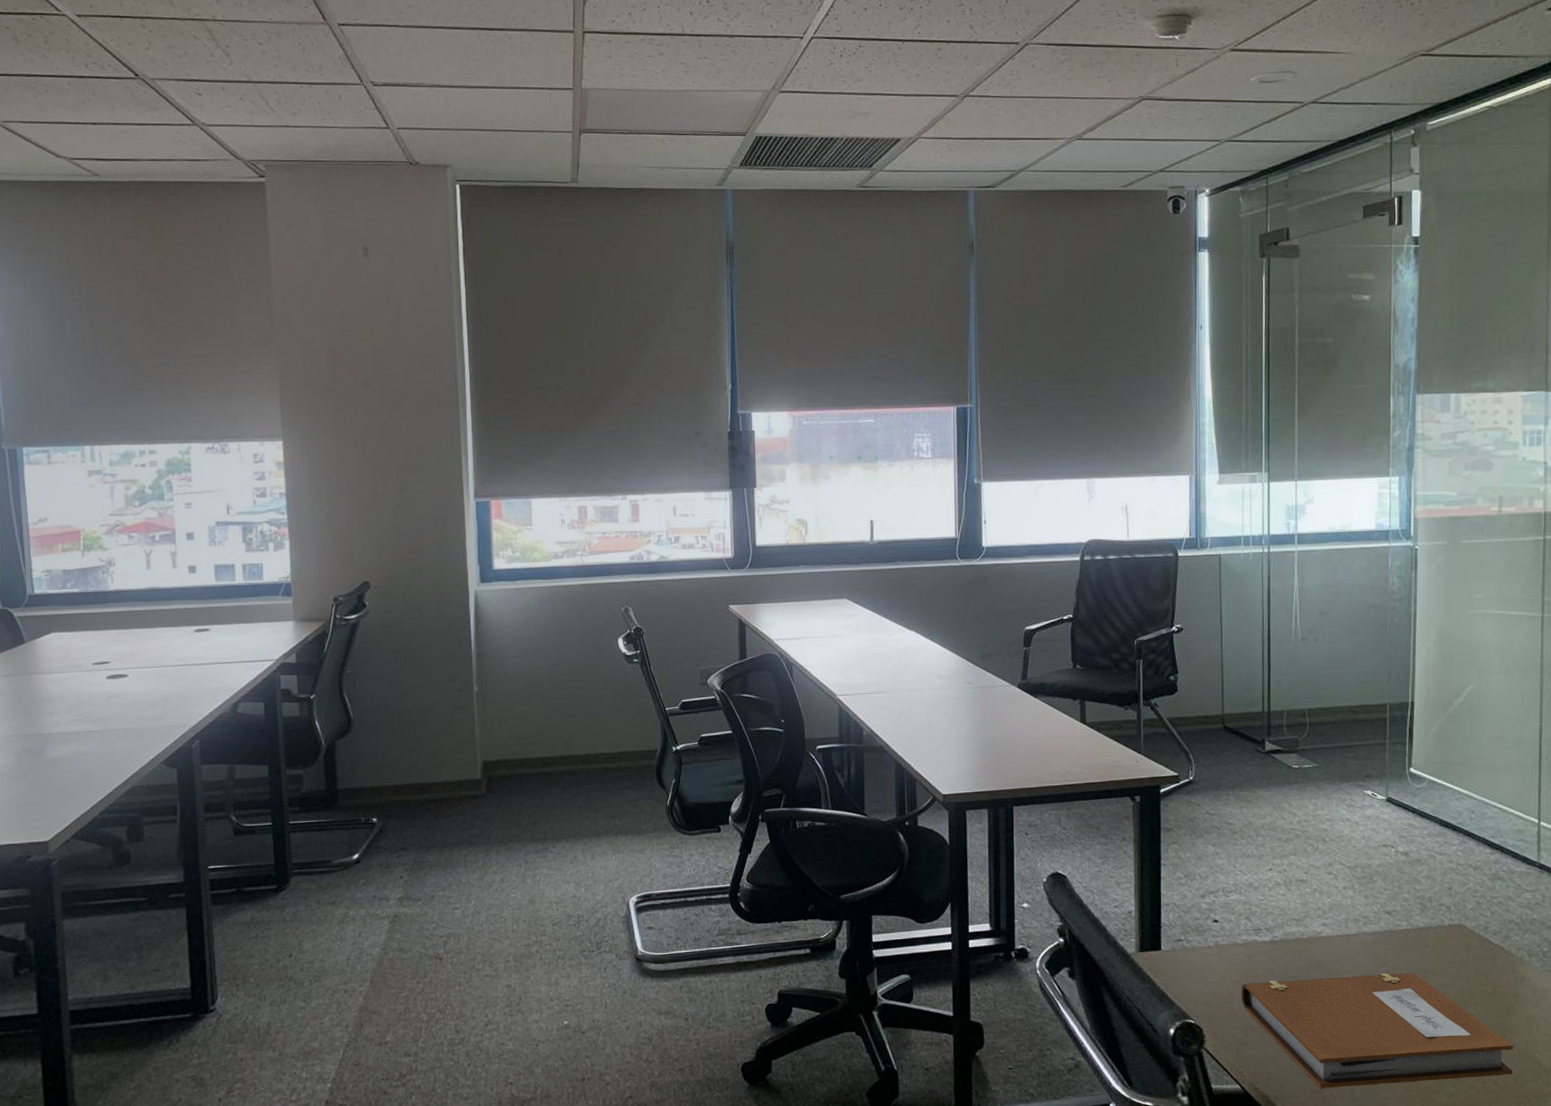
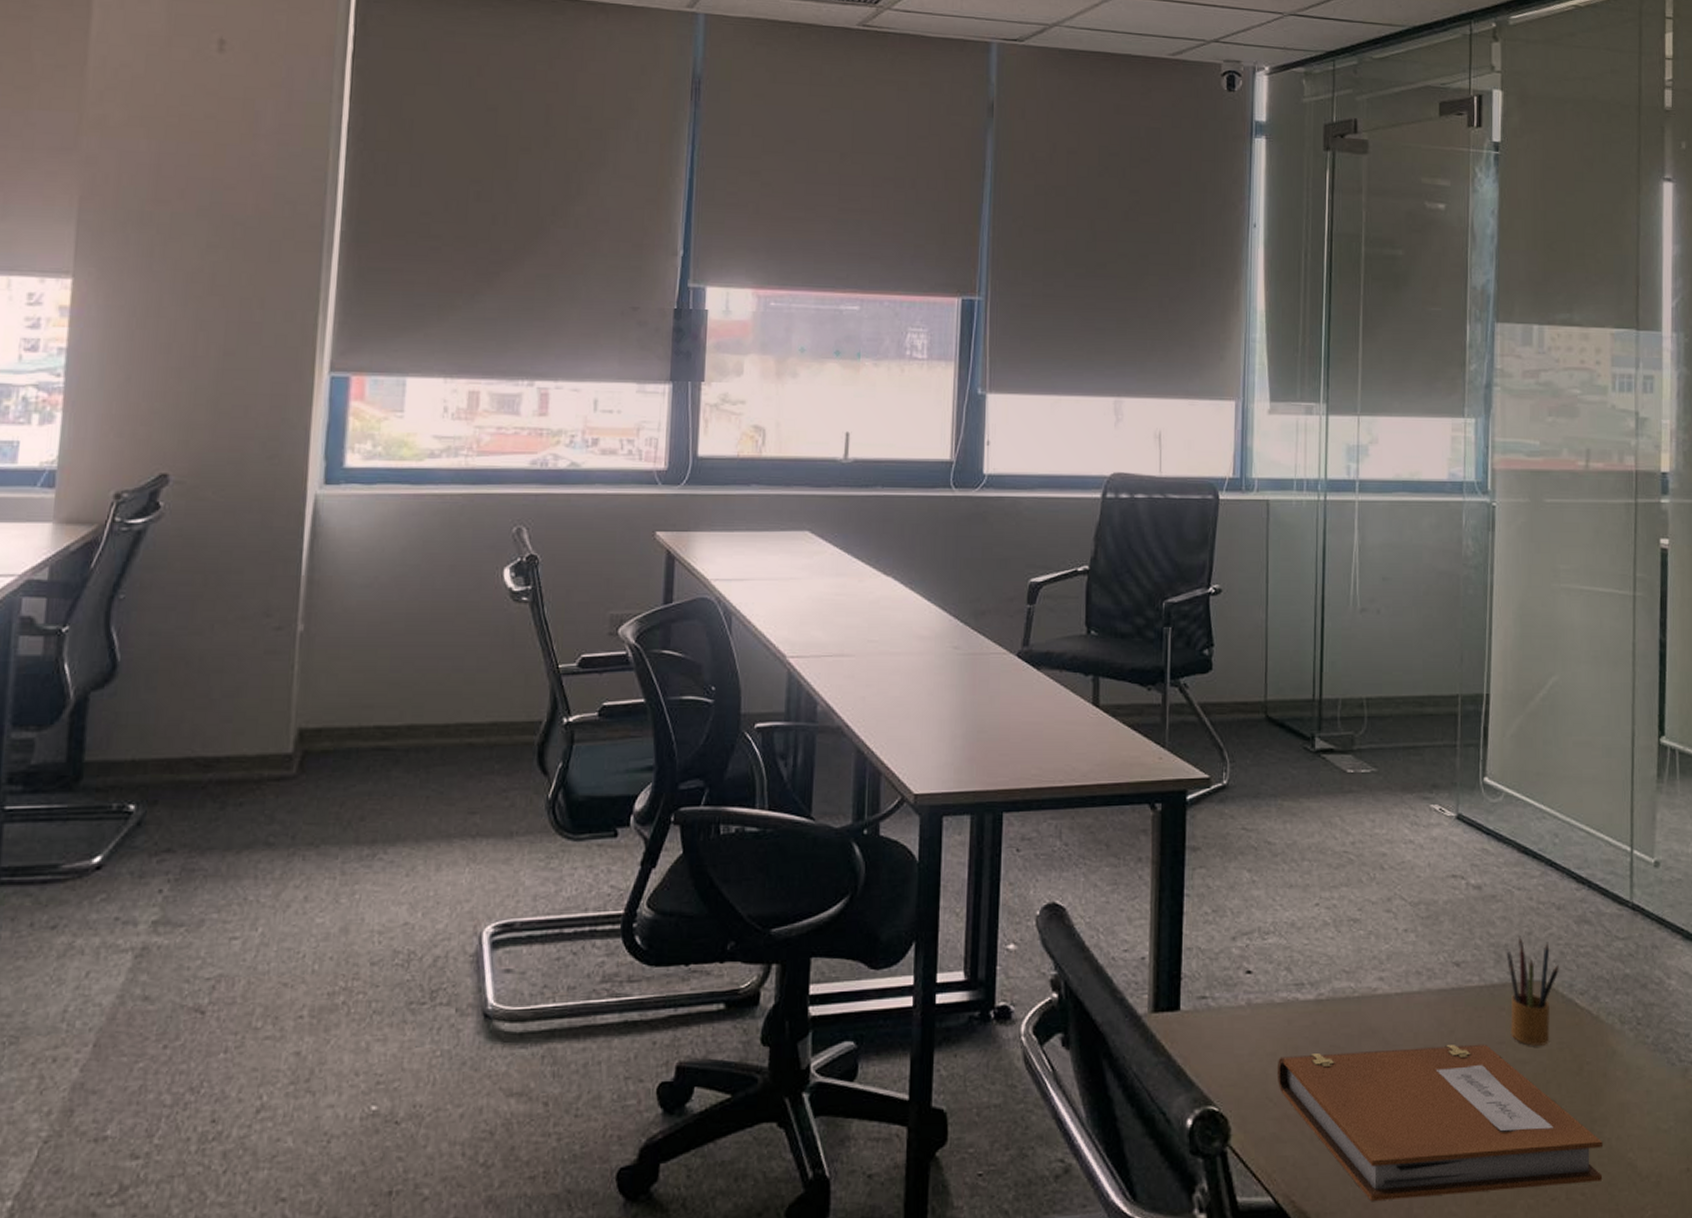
pencil box: none [1430,890,1476,975] -> present [1506,936,1559,1047]

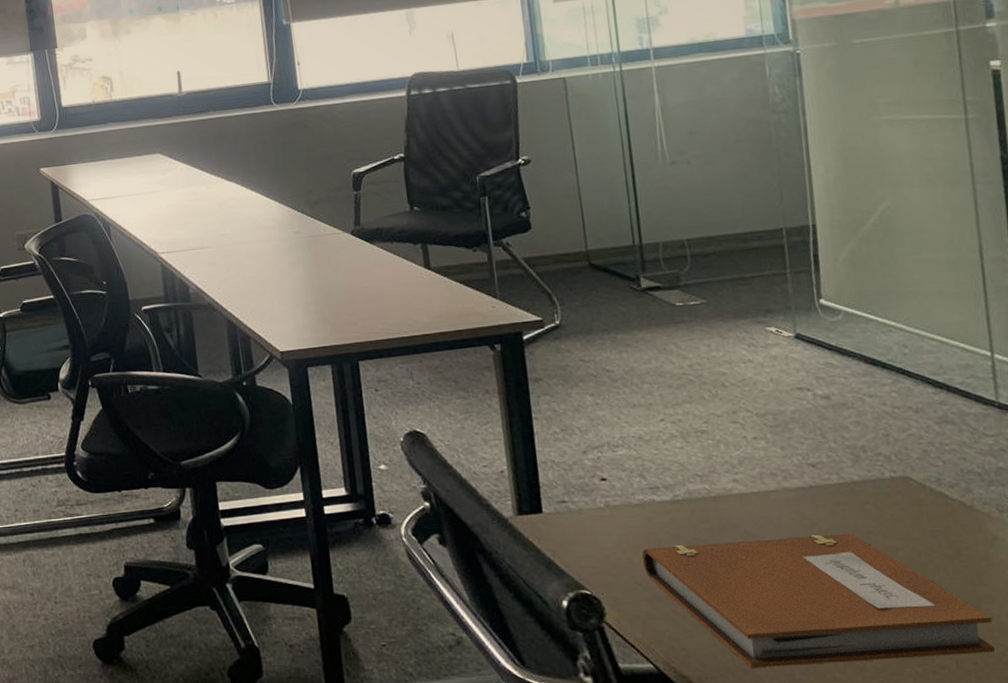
pencil box: present [1506,936,1559,1047] -> none [863,438,924,535]

